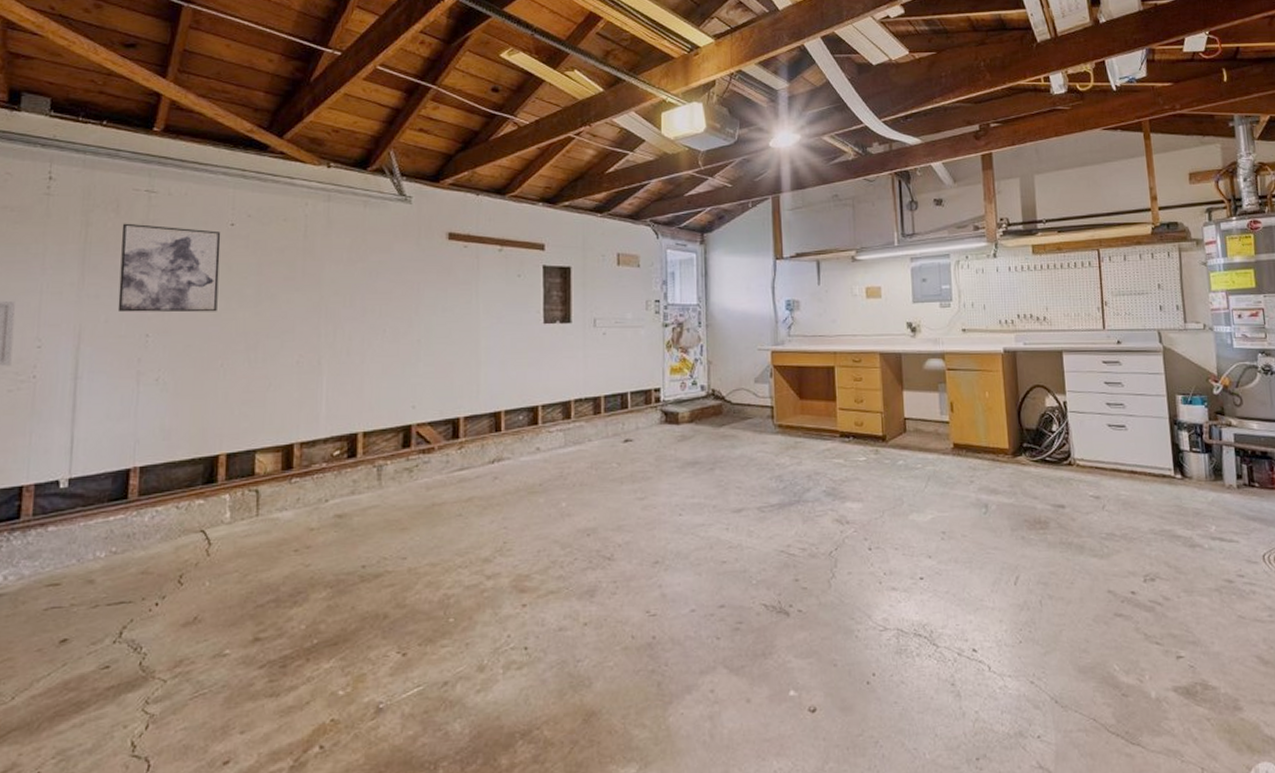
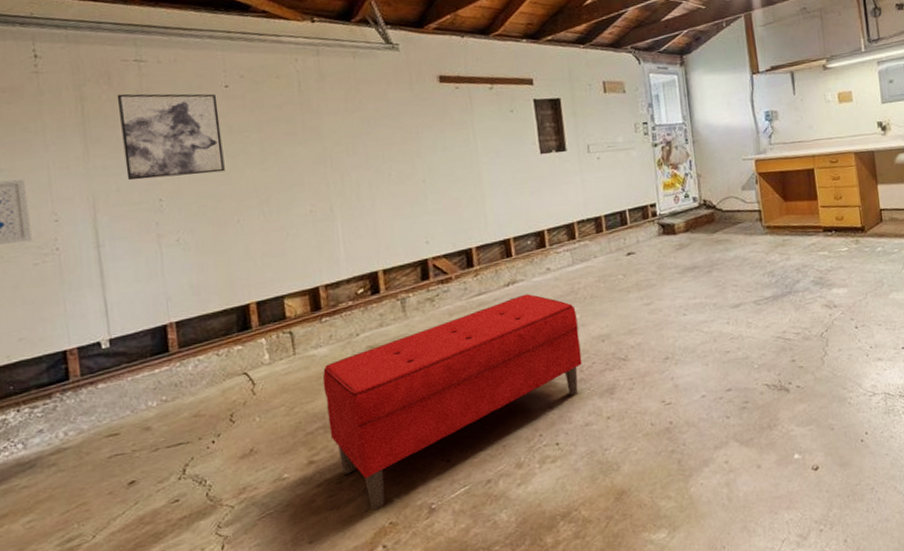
bench: none [281,474,563,703] -> present [322,294,582,511]

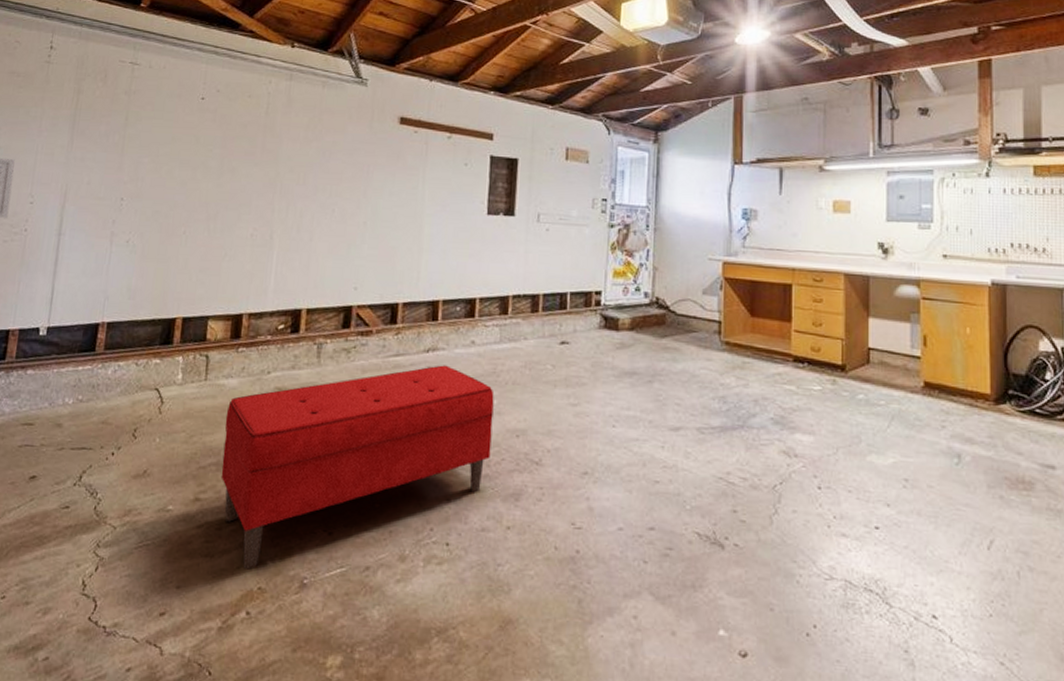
wall art: present [116,93,225,181] -> none [98,92,192,181]

